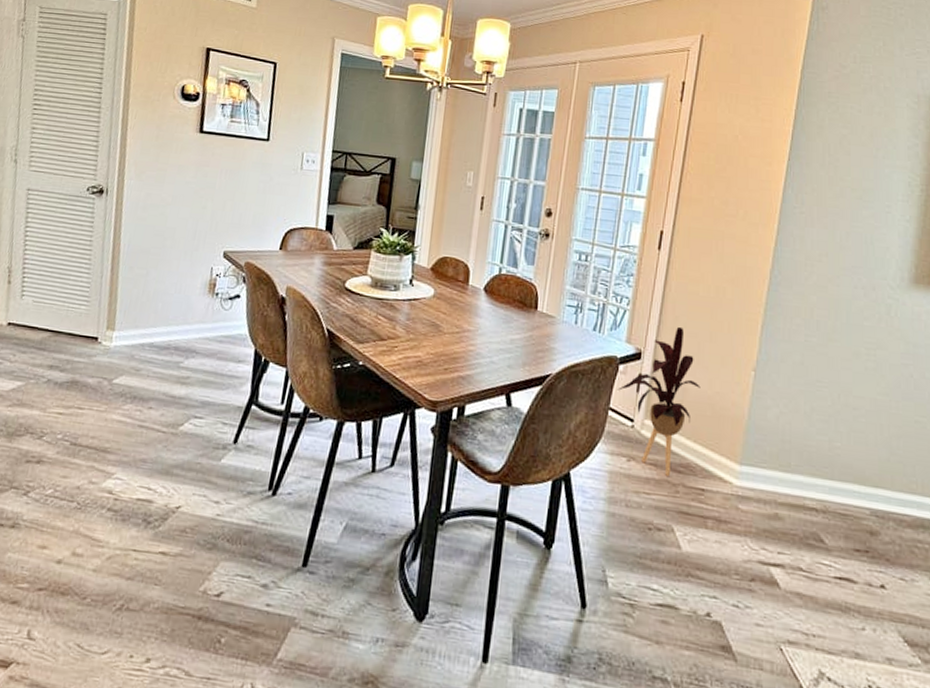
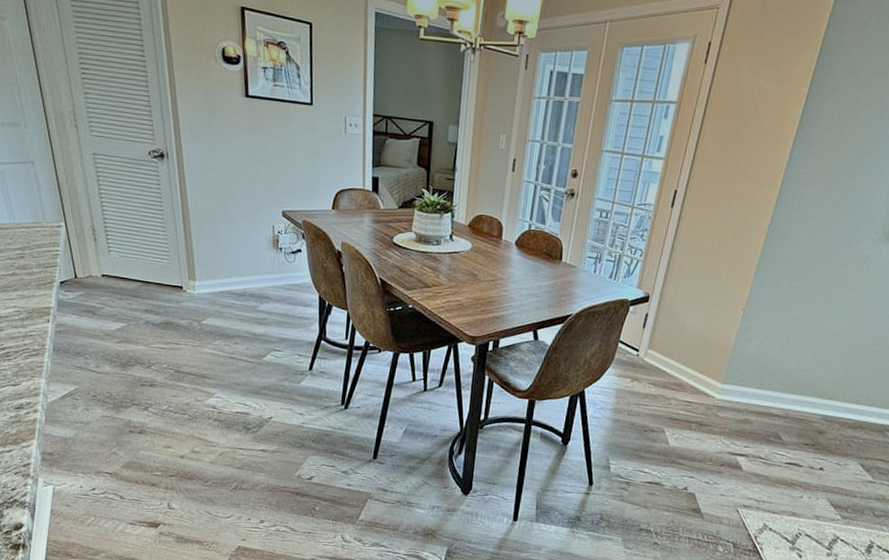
house plant: present [617,326,700,476] -> none [627,274,697,392]

